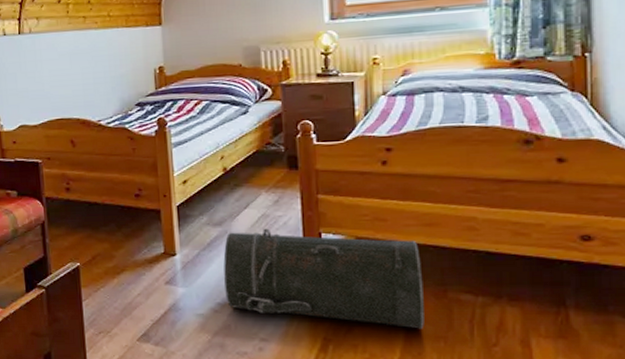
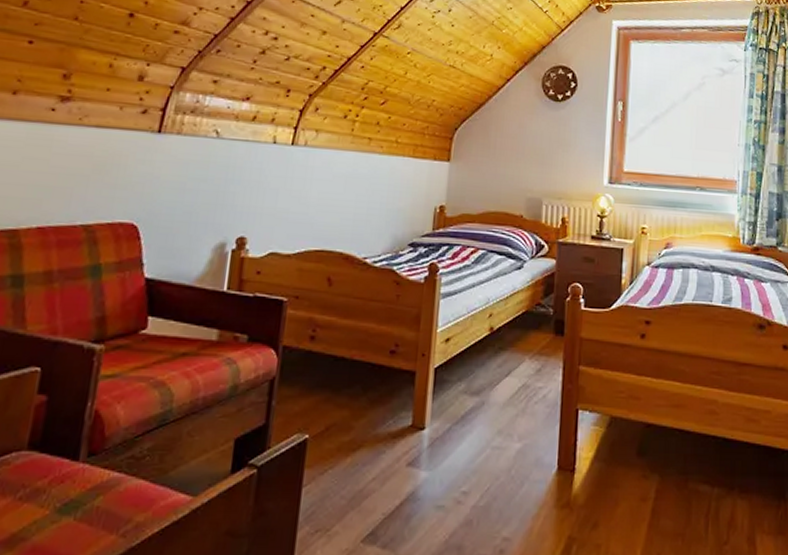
duffel bag: present [223,228,425,329] -> none [472,401,668,525]

